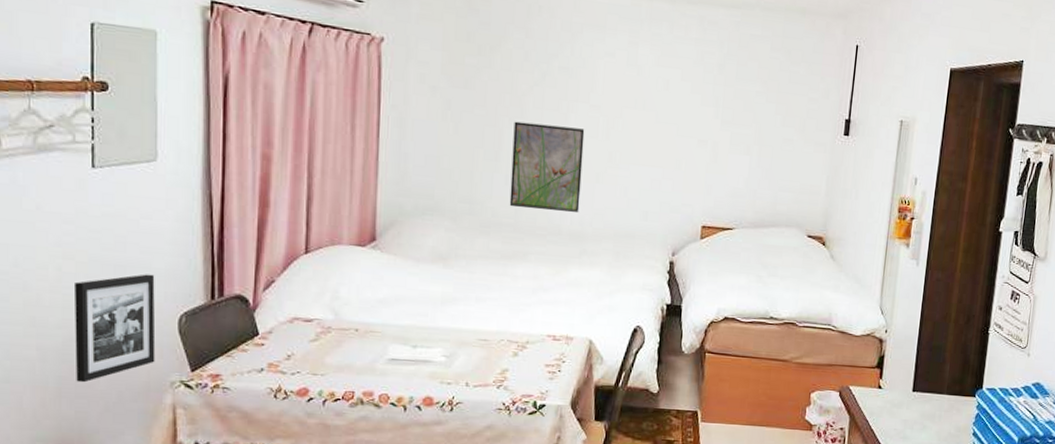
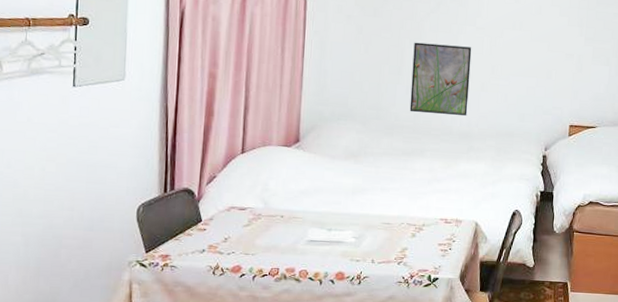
picture frame: present [75,274,156,383] -> none [52,172,119,263]

